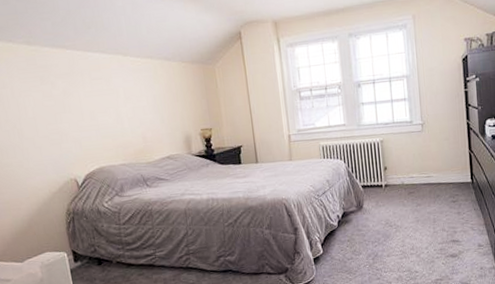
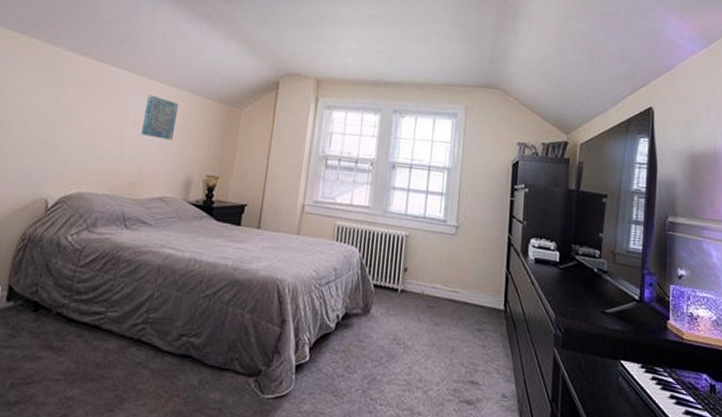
wall art: none [129,70,163,108] -> present [141,95,178,140]

